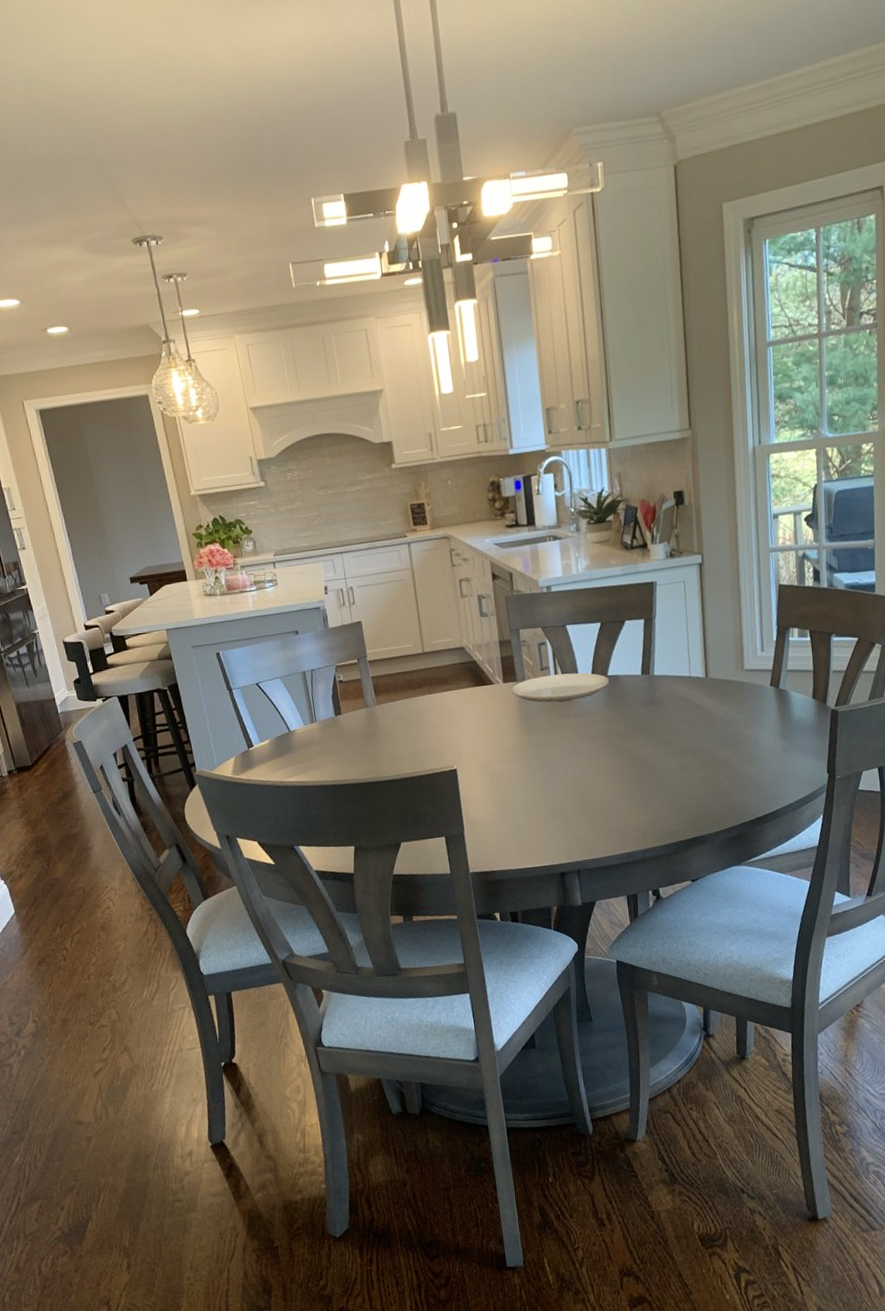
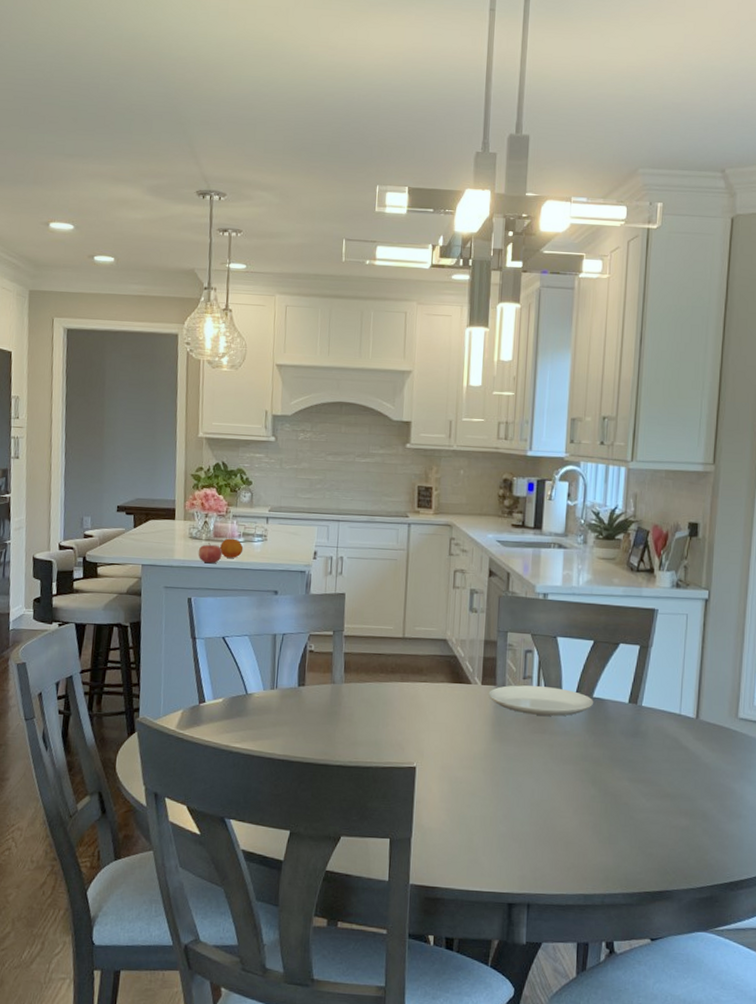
fruit: none [215,597,239,617] -> present [198,543,223,563]
fruit: none [235,588,258,608] -> present [220,538,244,558]

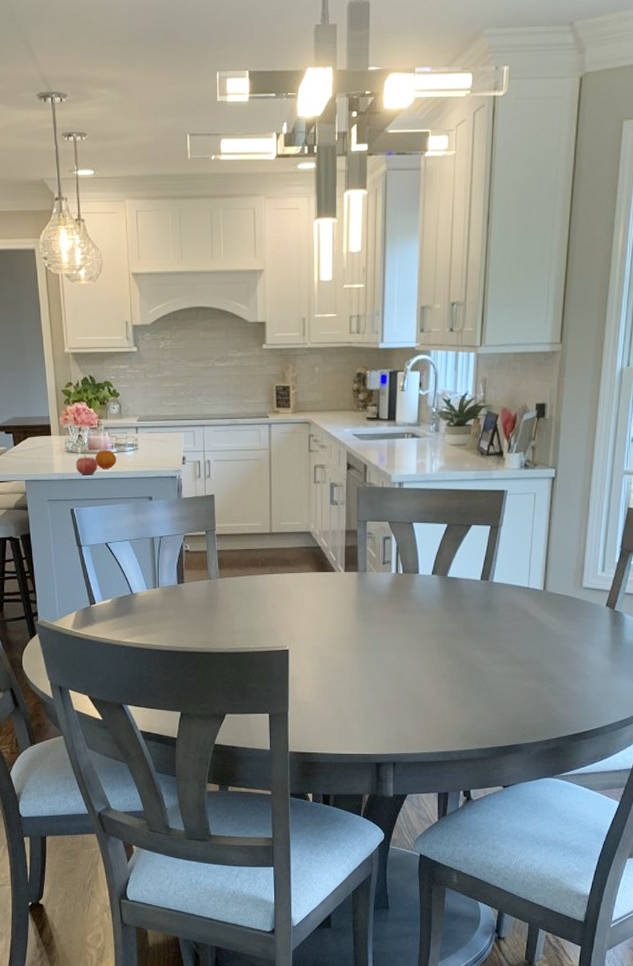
plate: present [488,685,594,716] -> none [351,570,449,596]

